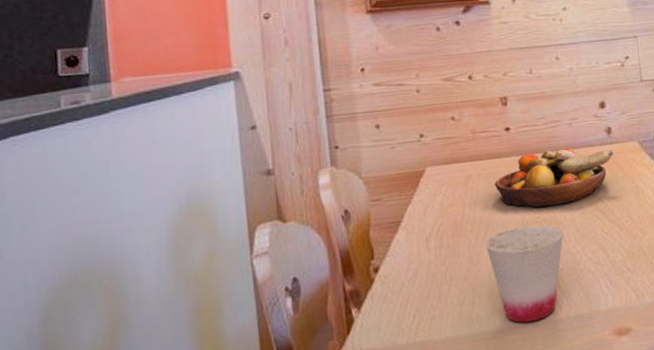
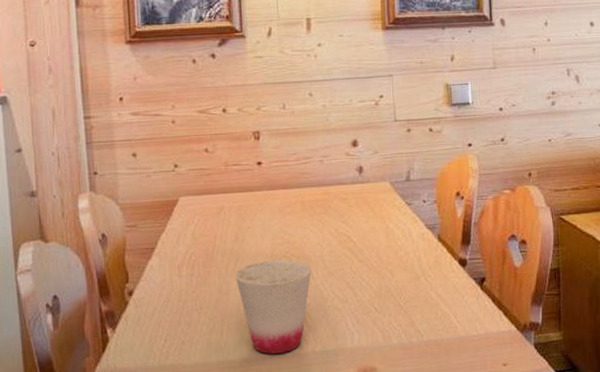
fruit bowl: present [495,148,613,208] -> none [246,185,364,243]

